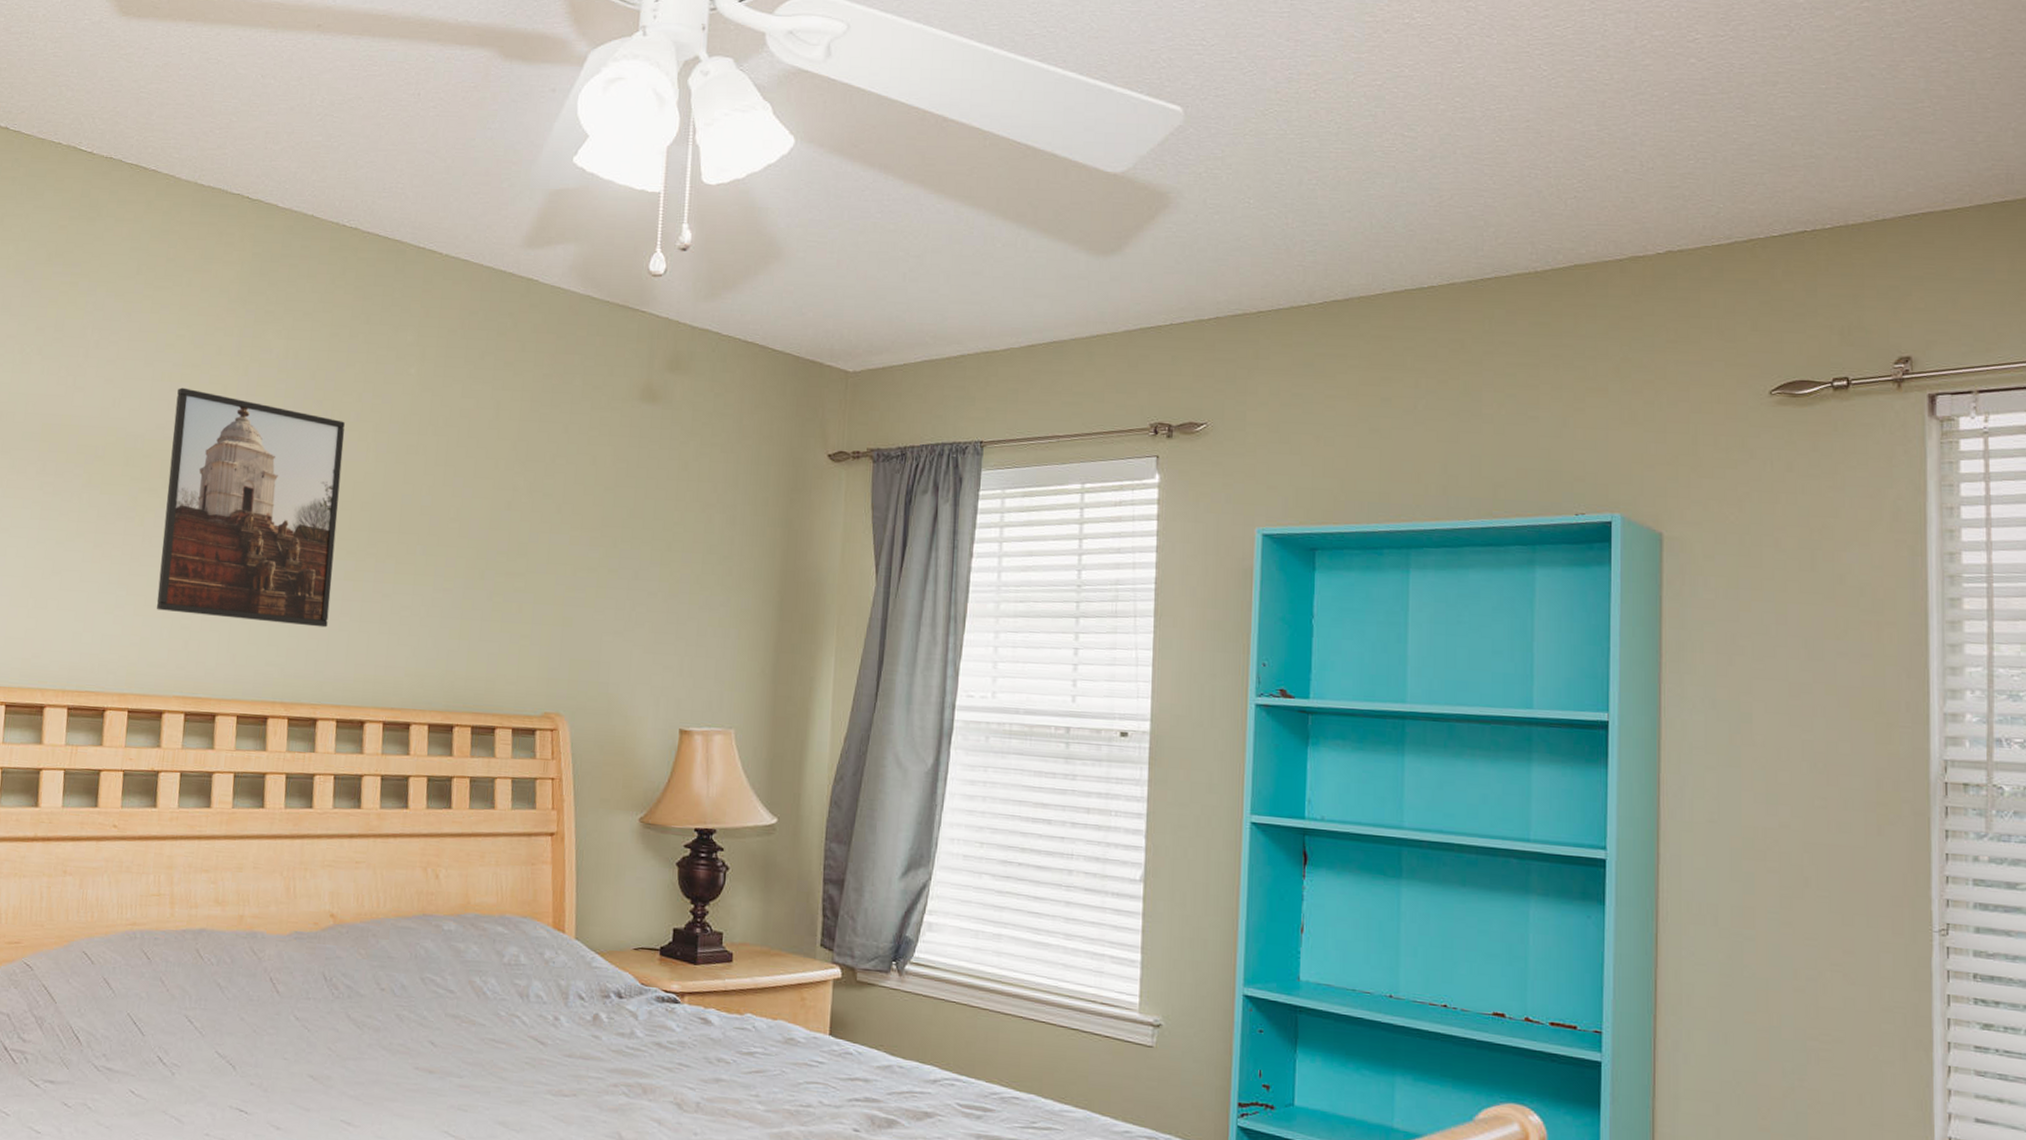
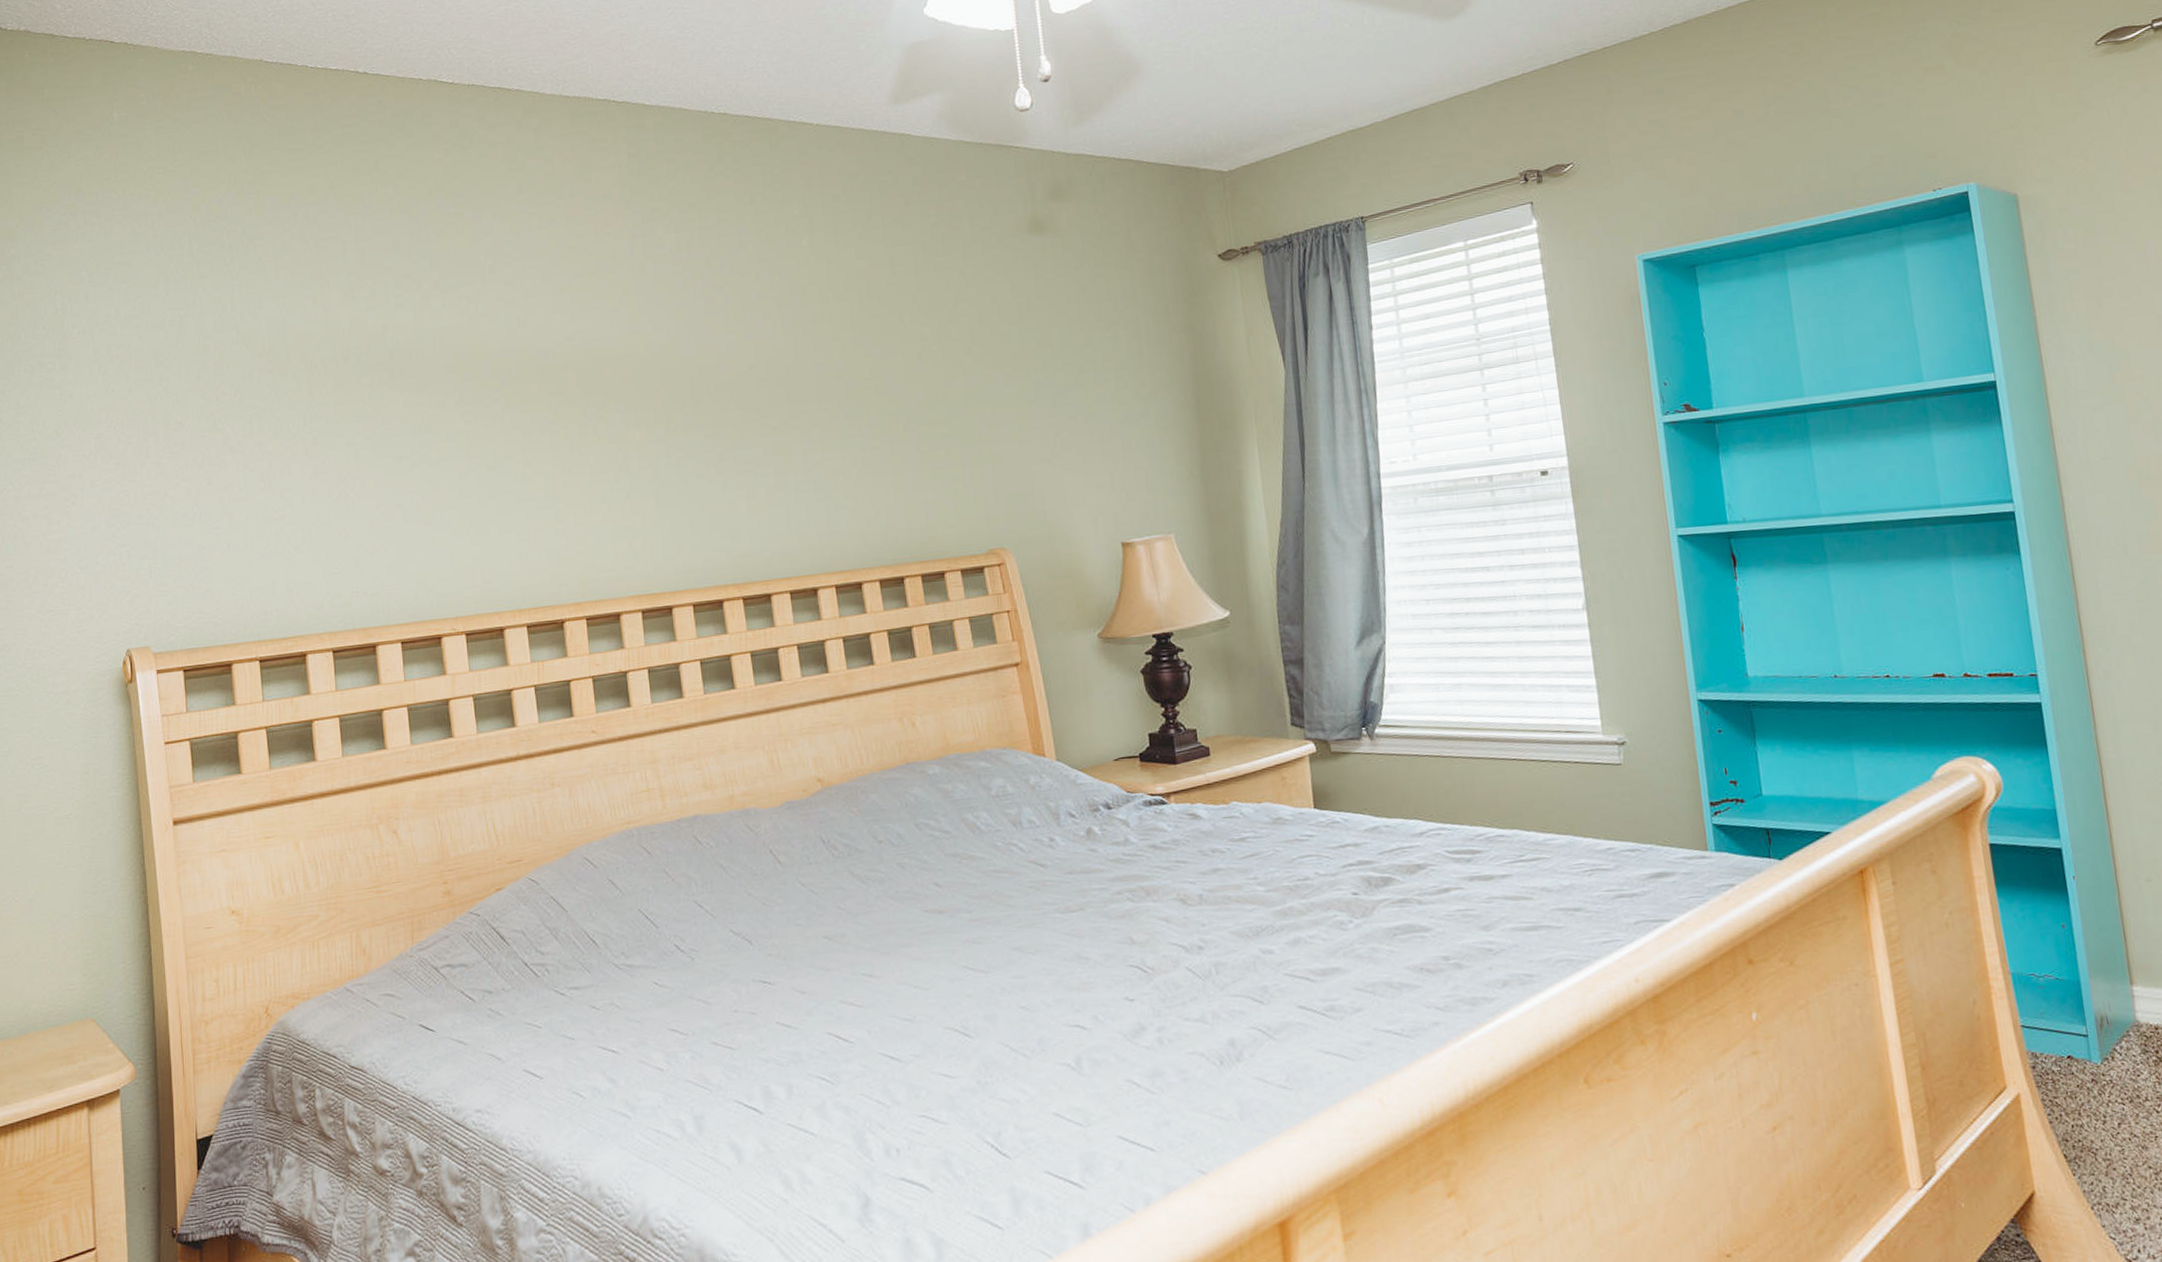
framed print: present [156,387,345,628] -> none [579,296,765,517]

